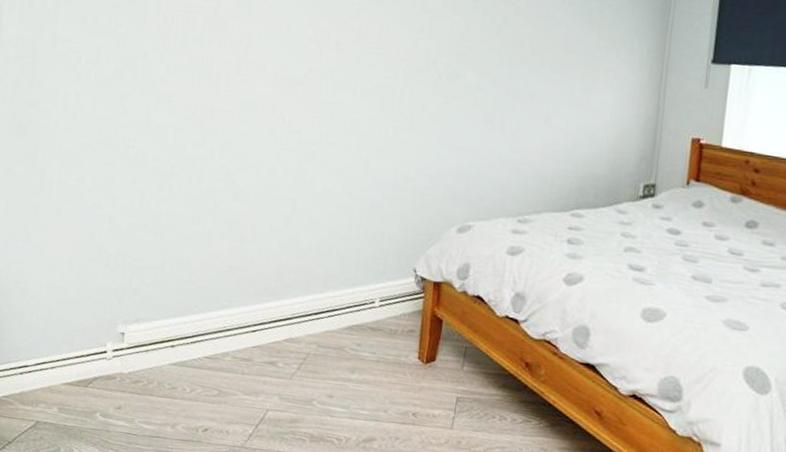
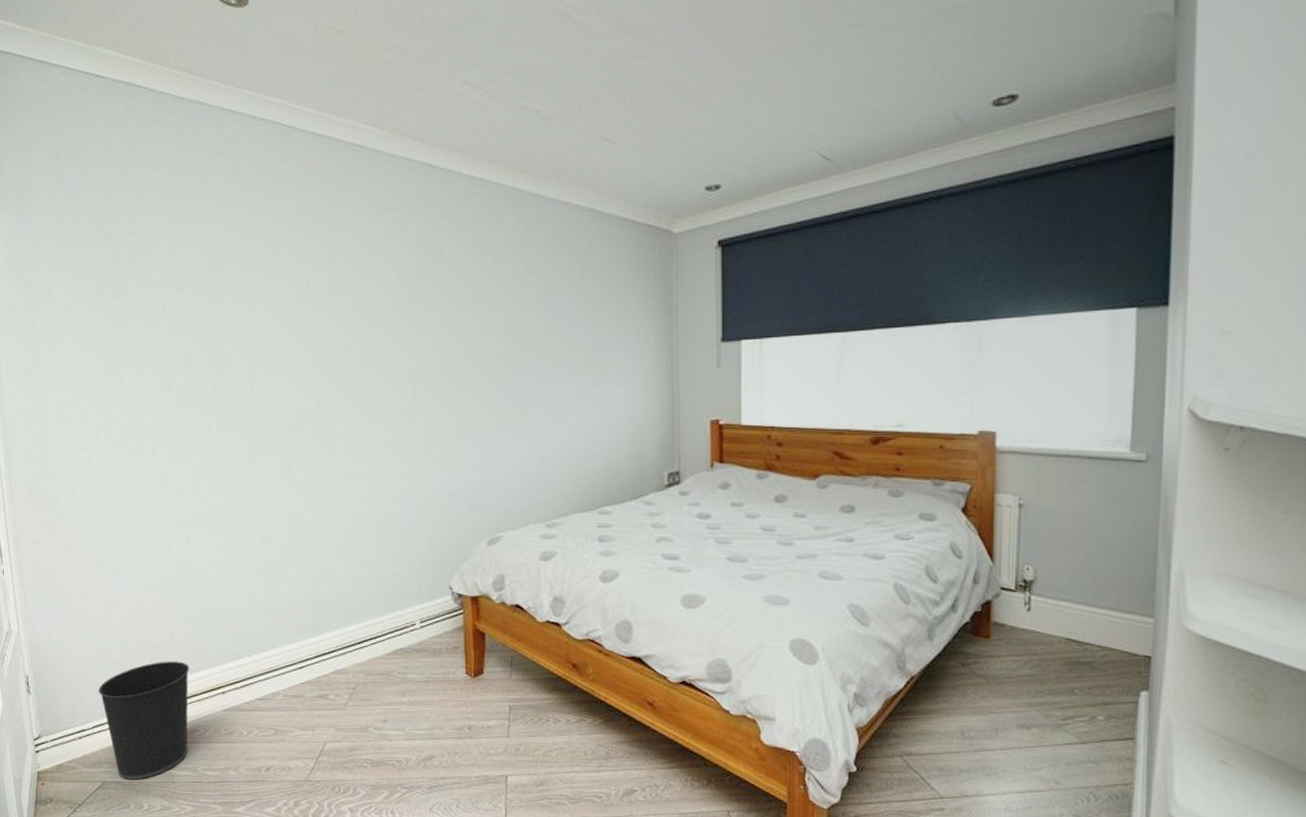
wastebasket: none [47,306,143,424] -> present [98,661,190,780]

